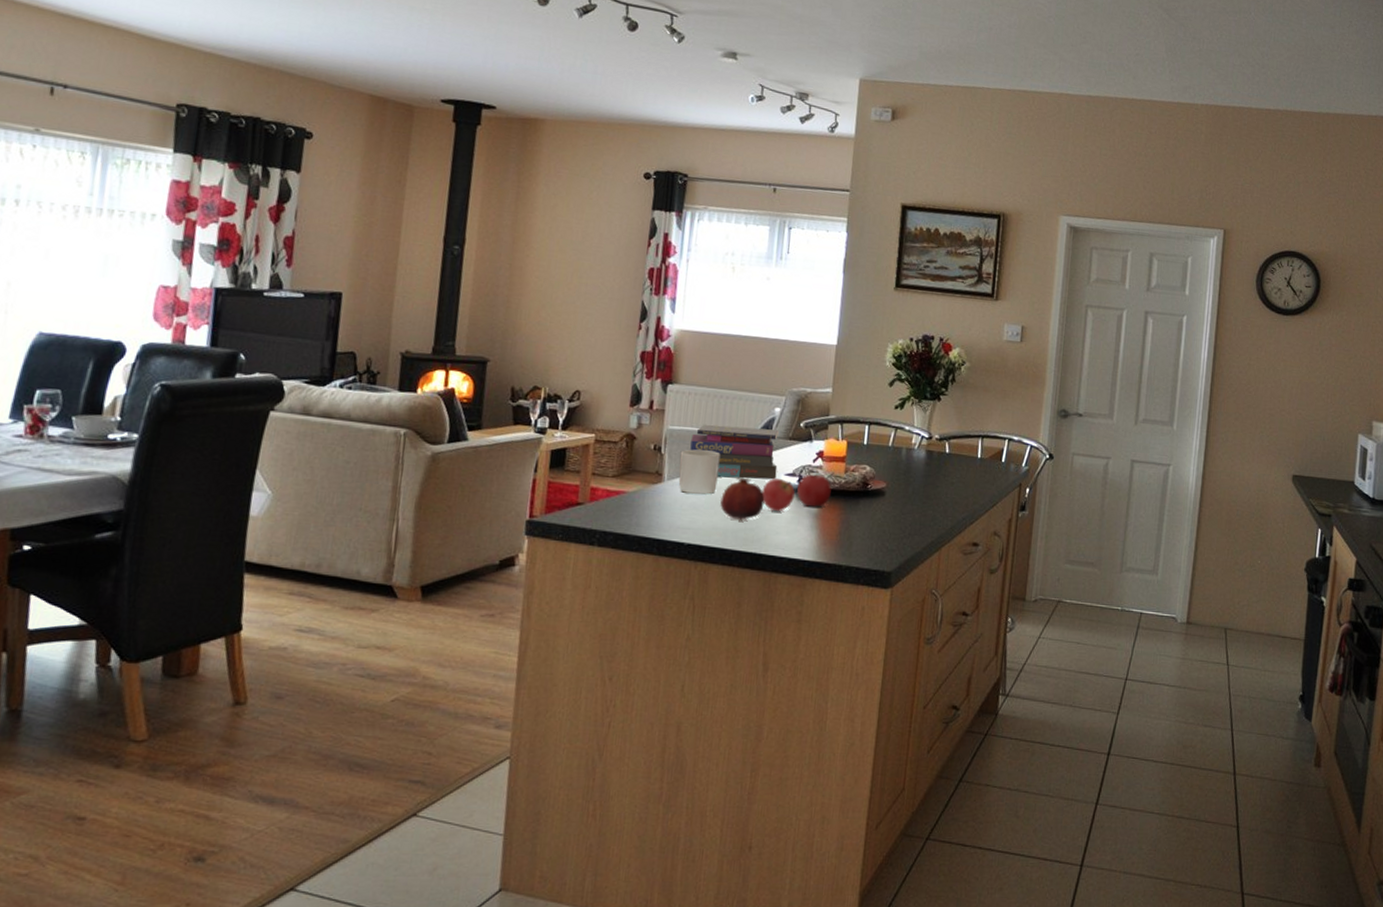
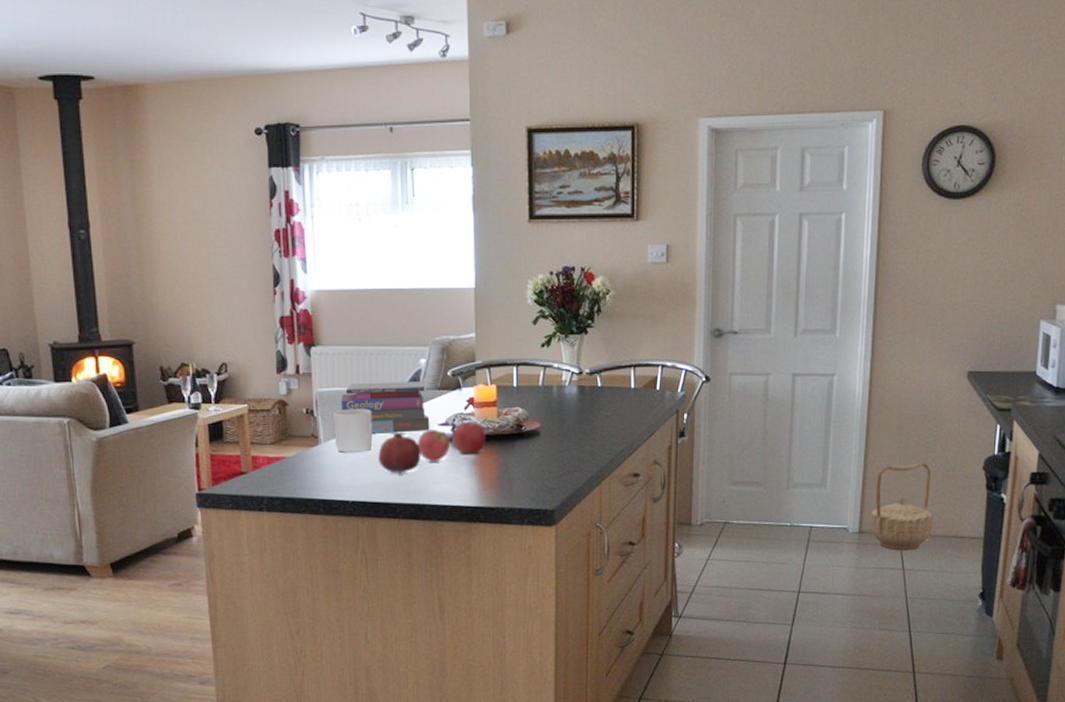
basket: none [1197,558,1258,646] -> present [869,462,933,551]

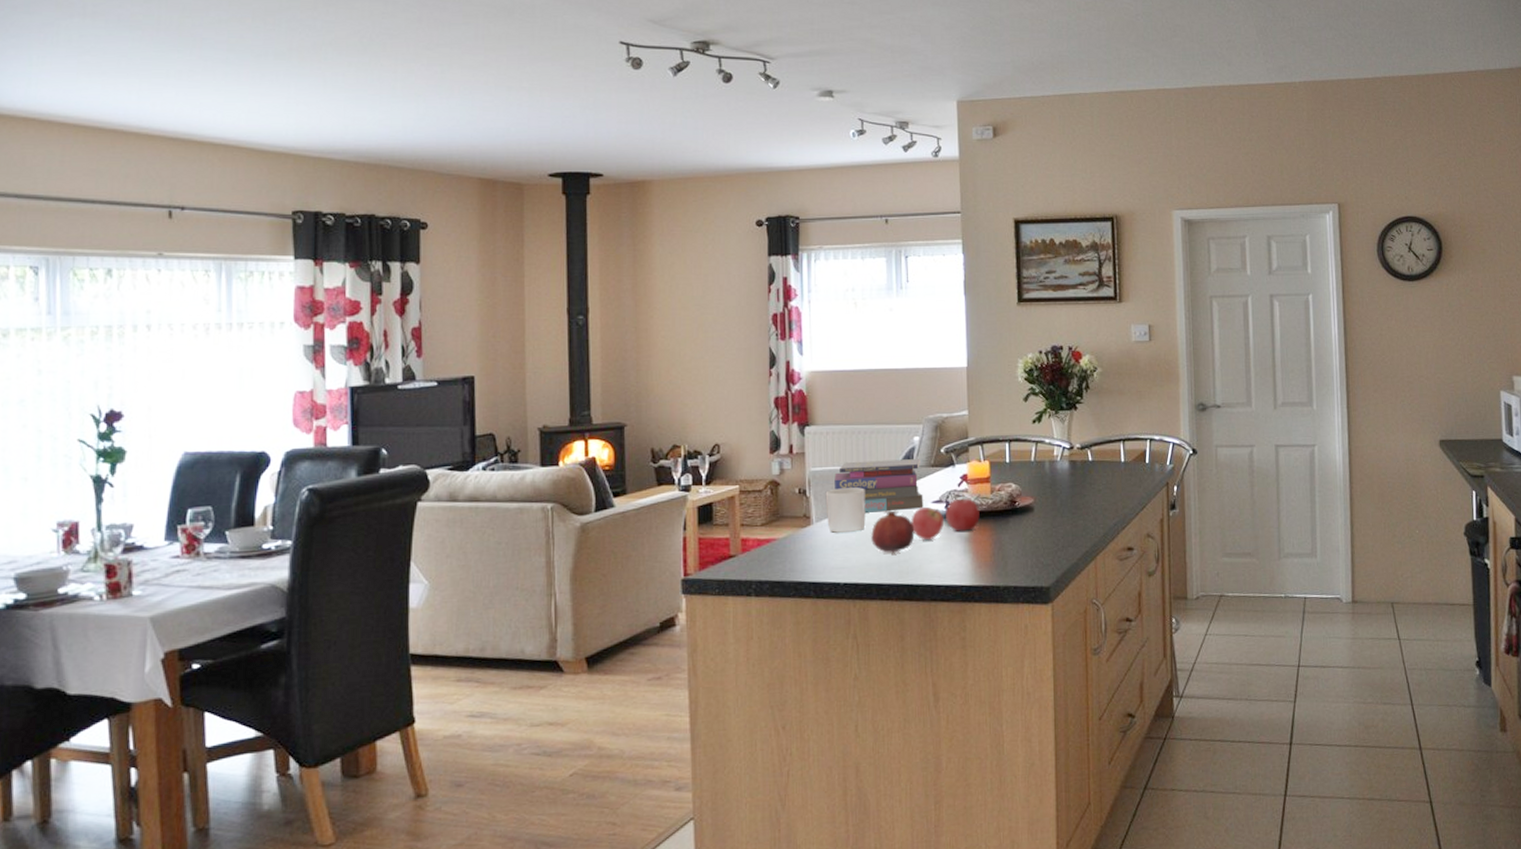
basket: present [869,462,933,551] -> none [1361,529,1423,620]

